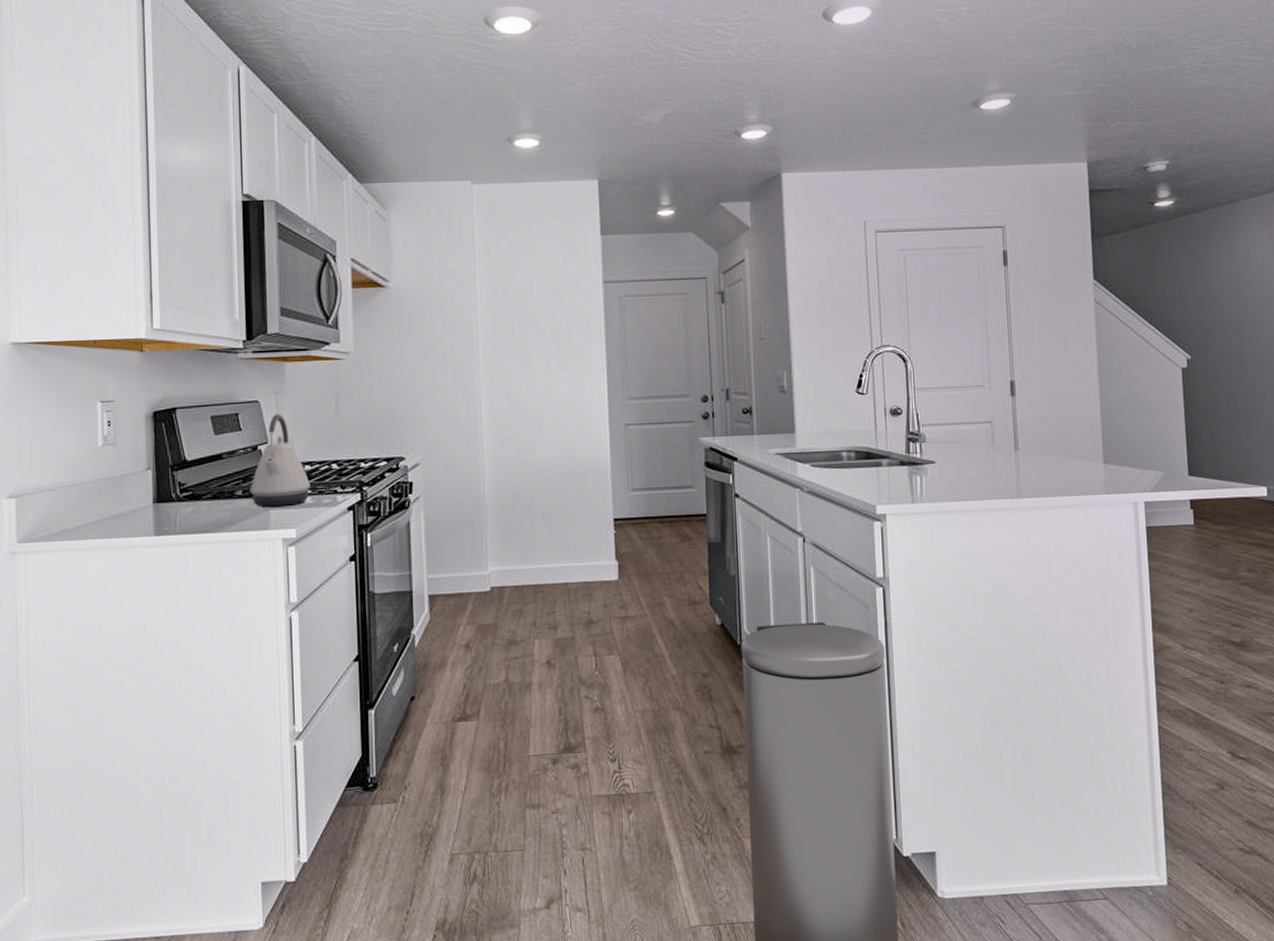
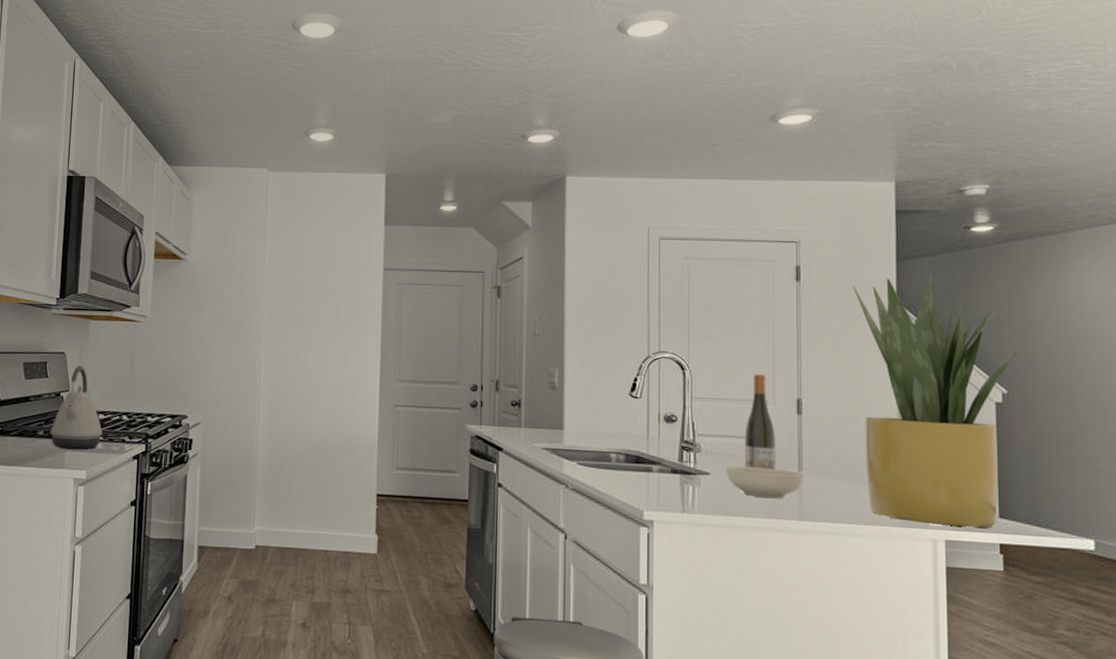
bowl: none [950,450,1020,480] -> present [727,466,803,499]
wine bottle: none [964,359,995,453] -> present [744,373,776,470]
planter: none [1054,250,1203,489] -> present [852,274,1023,529]

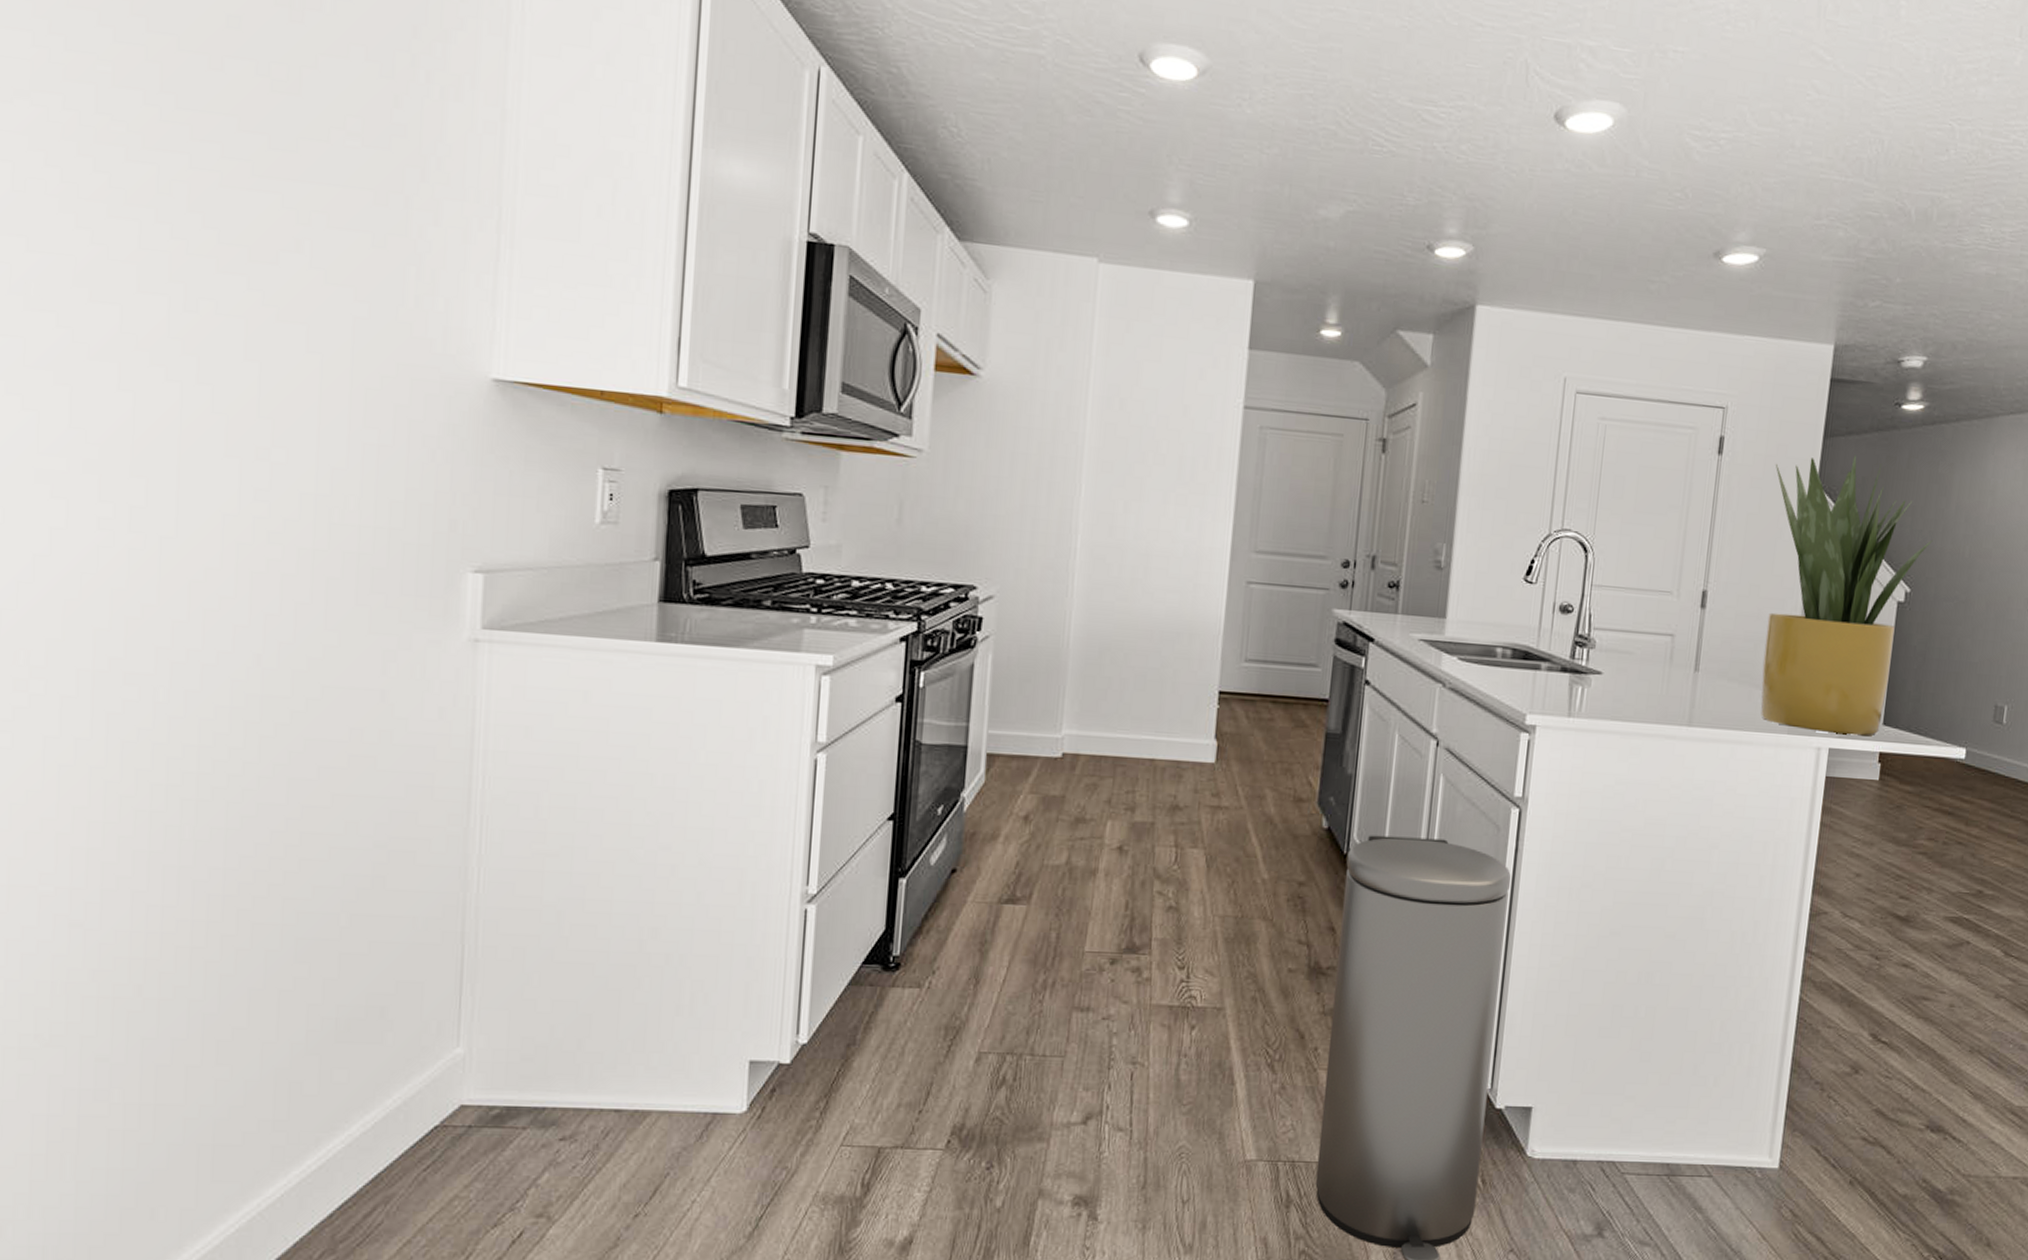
kettle: present [50,366,103,450] -> none [781,513,857,628]
bowl: present [727,466,803,499] -> none [1619,665,1699,703]
wine bottle: present [744,373,776,470] -> none [1639,560,1676,670]

